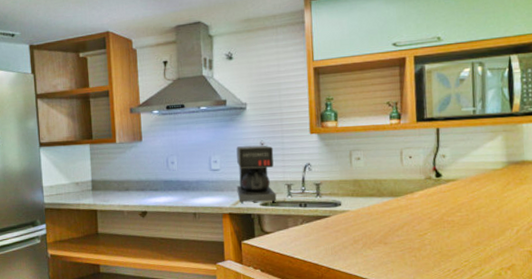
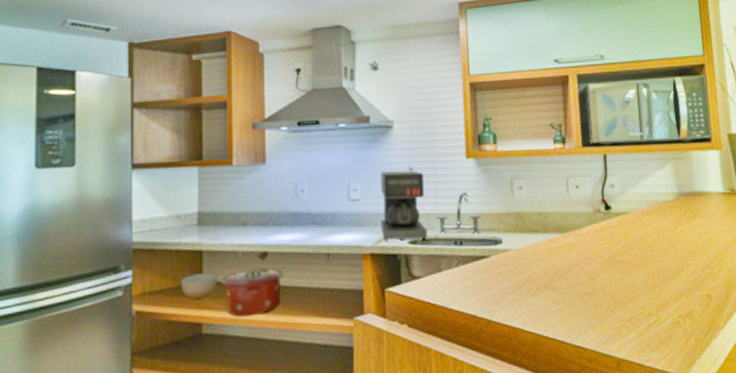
bowl: none [81,227,110,247] -> present [180,273,218,300]
casserole: none [112,224,161,261] -> present [221,268,285,317]

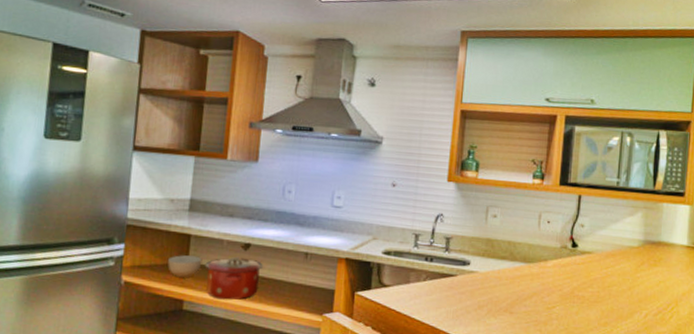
coffee maker: present [380,170,428,242] -> none [358,184,406,253]

